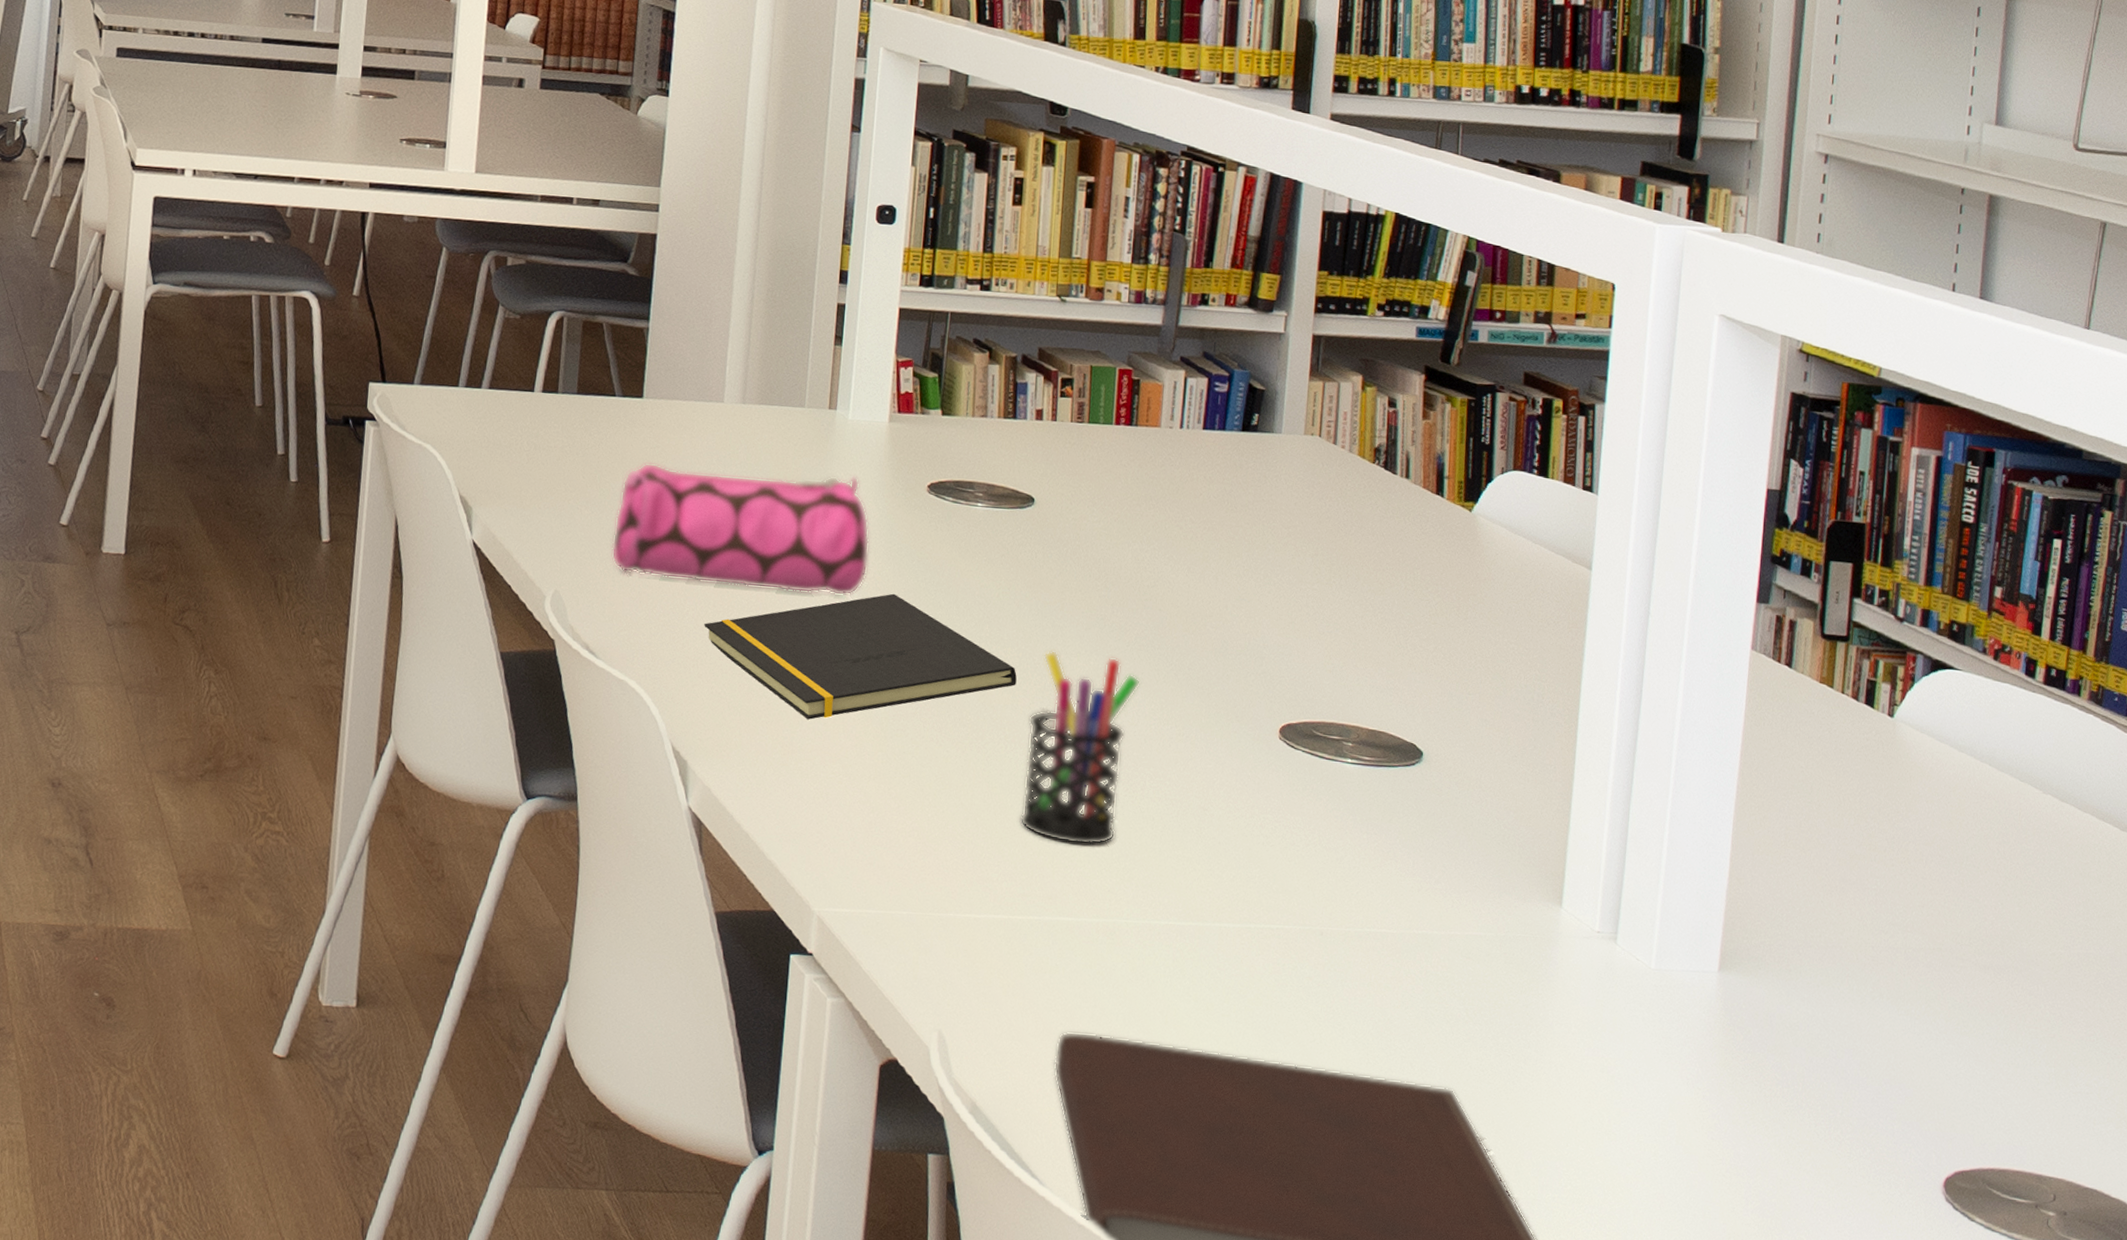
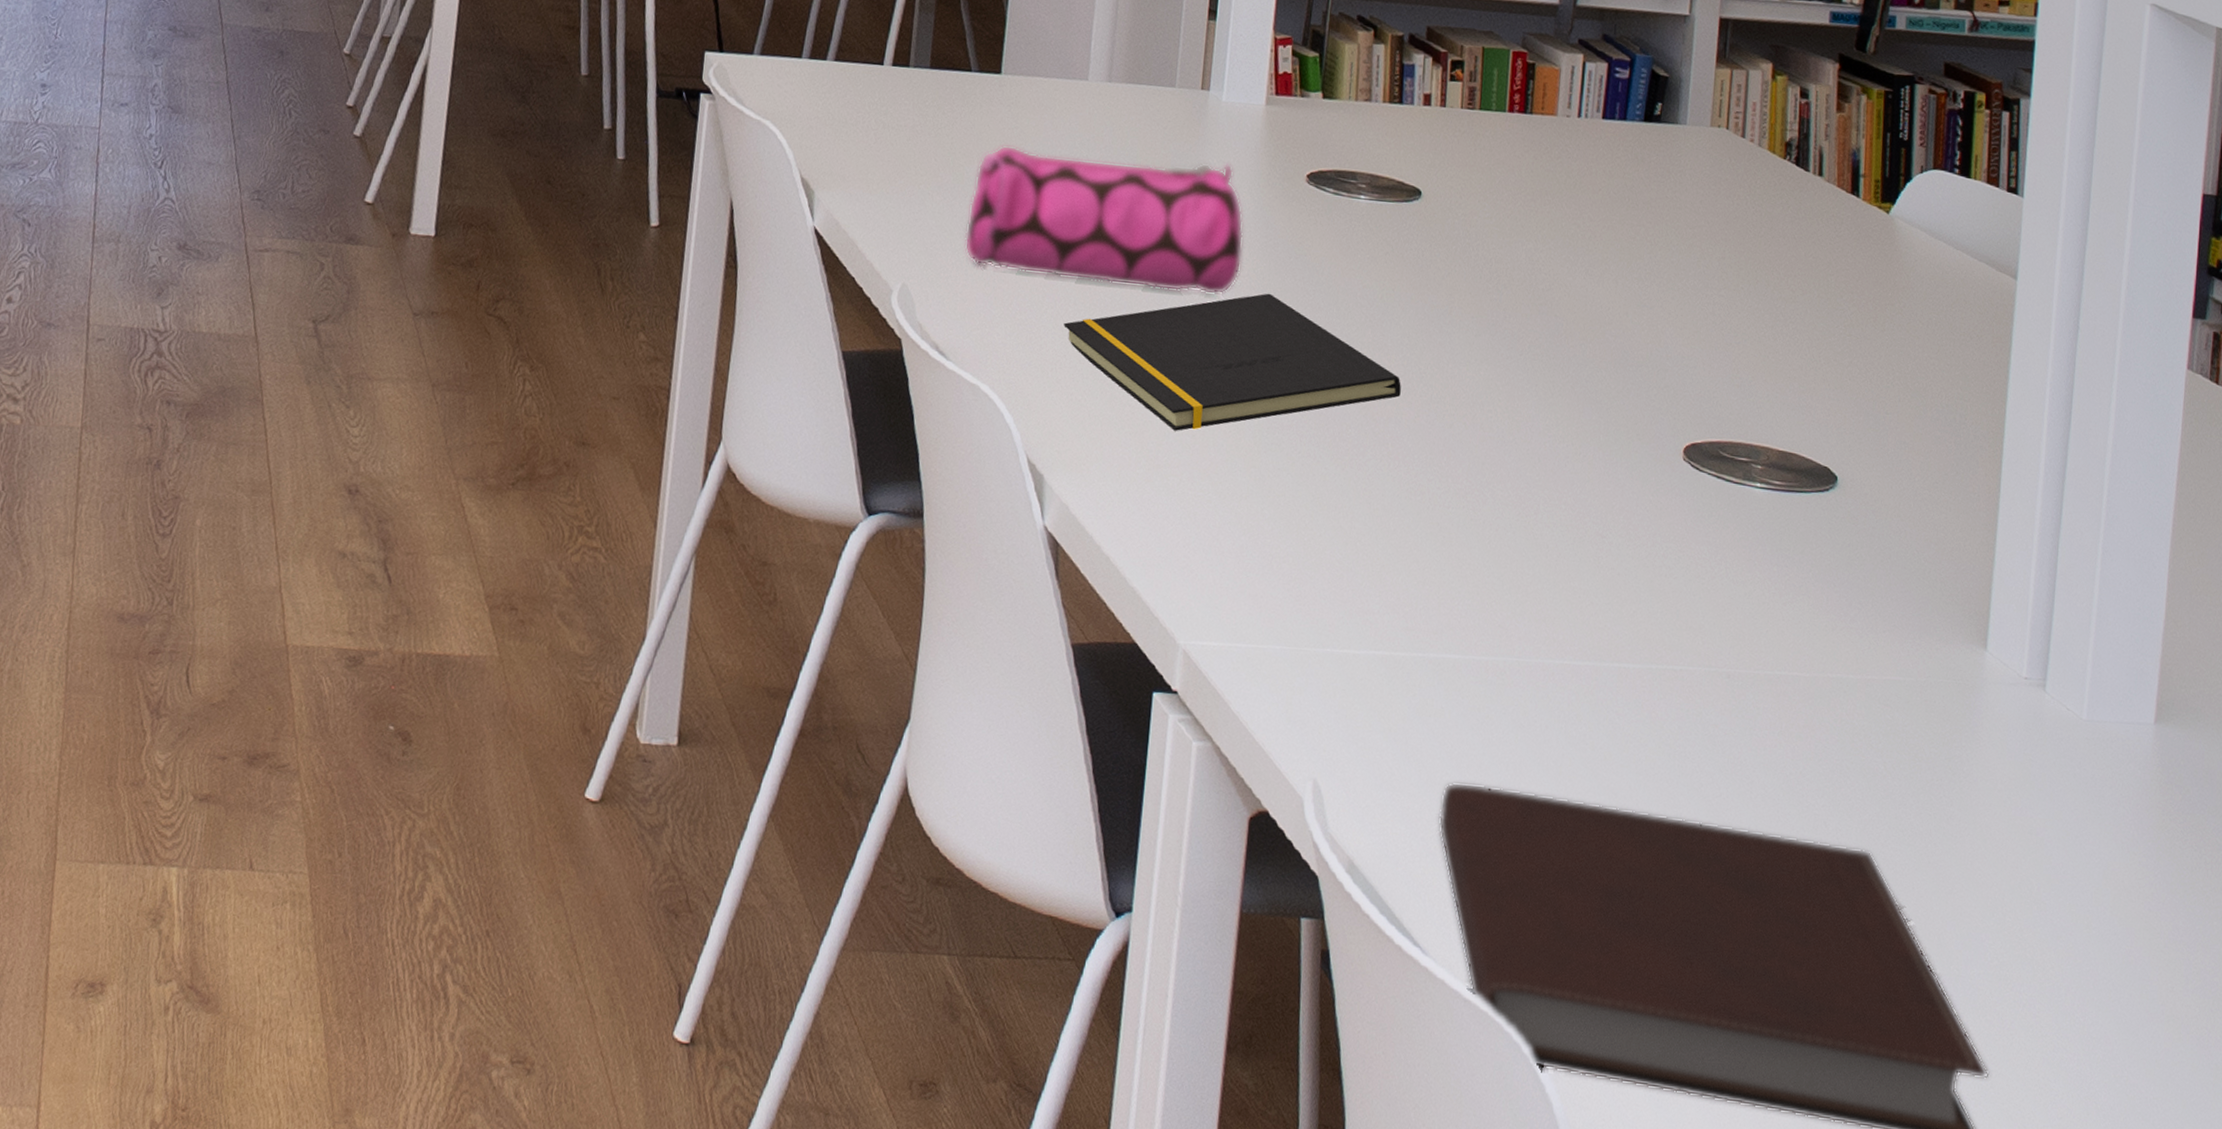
pen holder: present [1019,651,1140,846] -> none [1403,359,1534,575]

